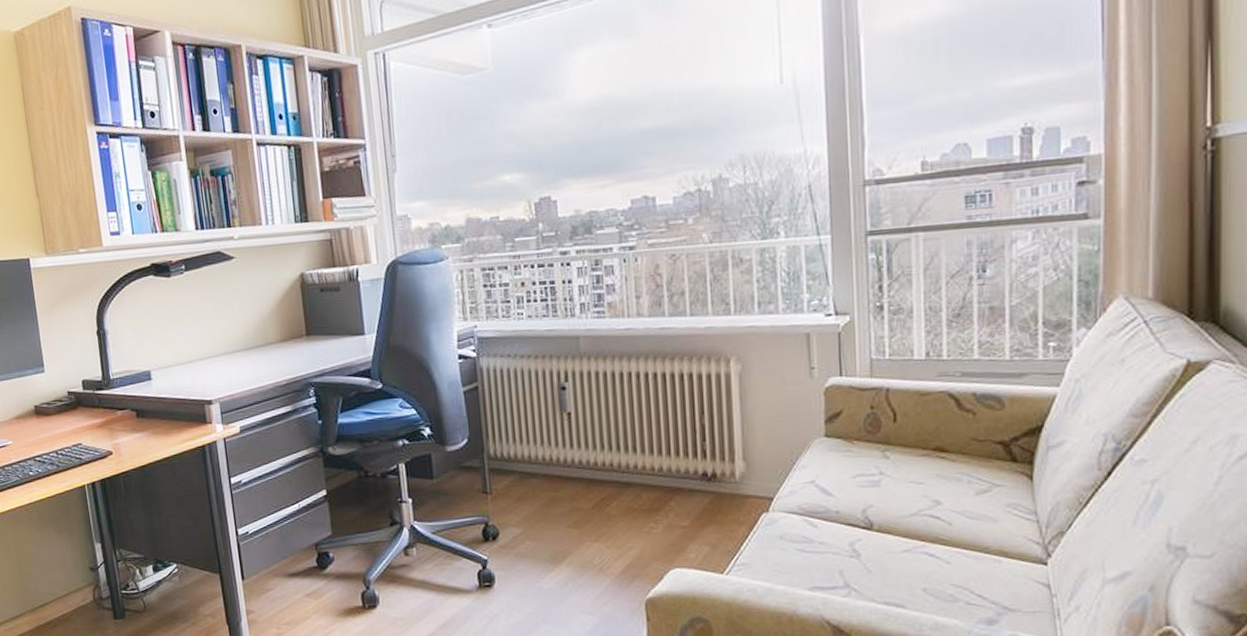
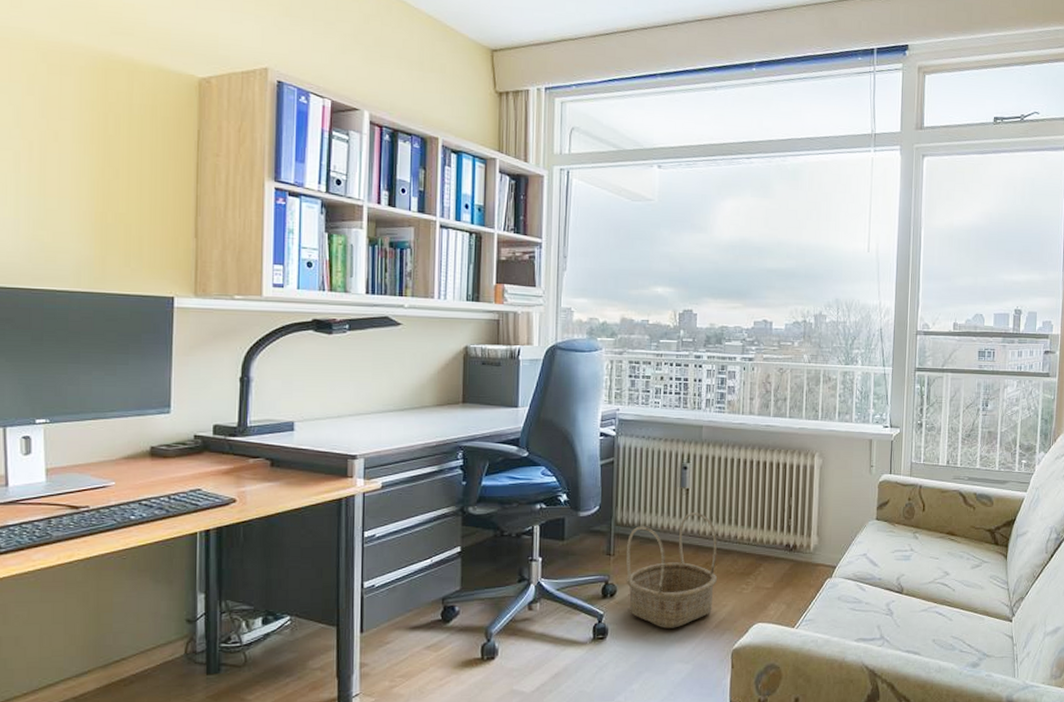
basket: none [504,440,619,575] -> present [626,513,718,628]

